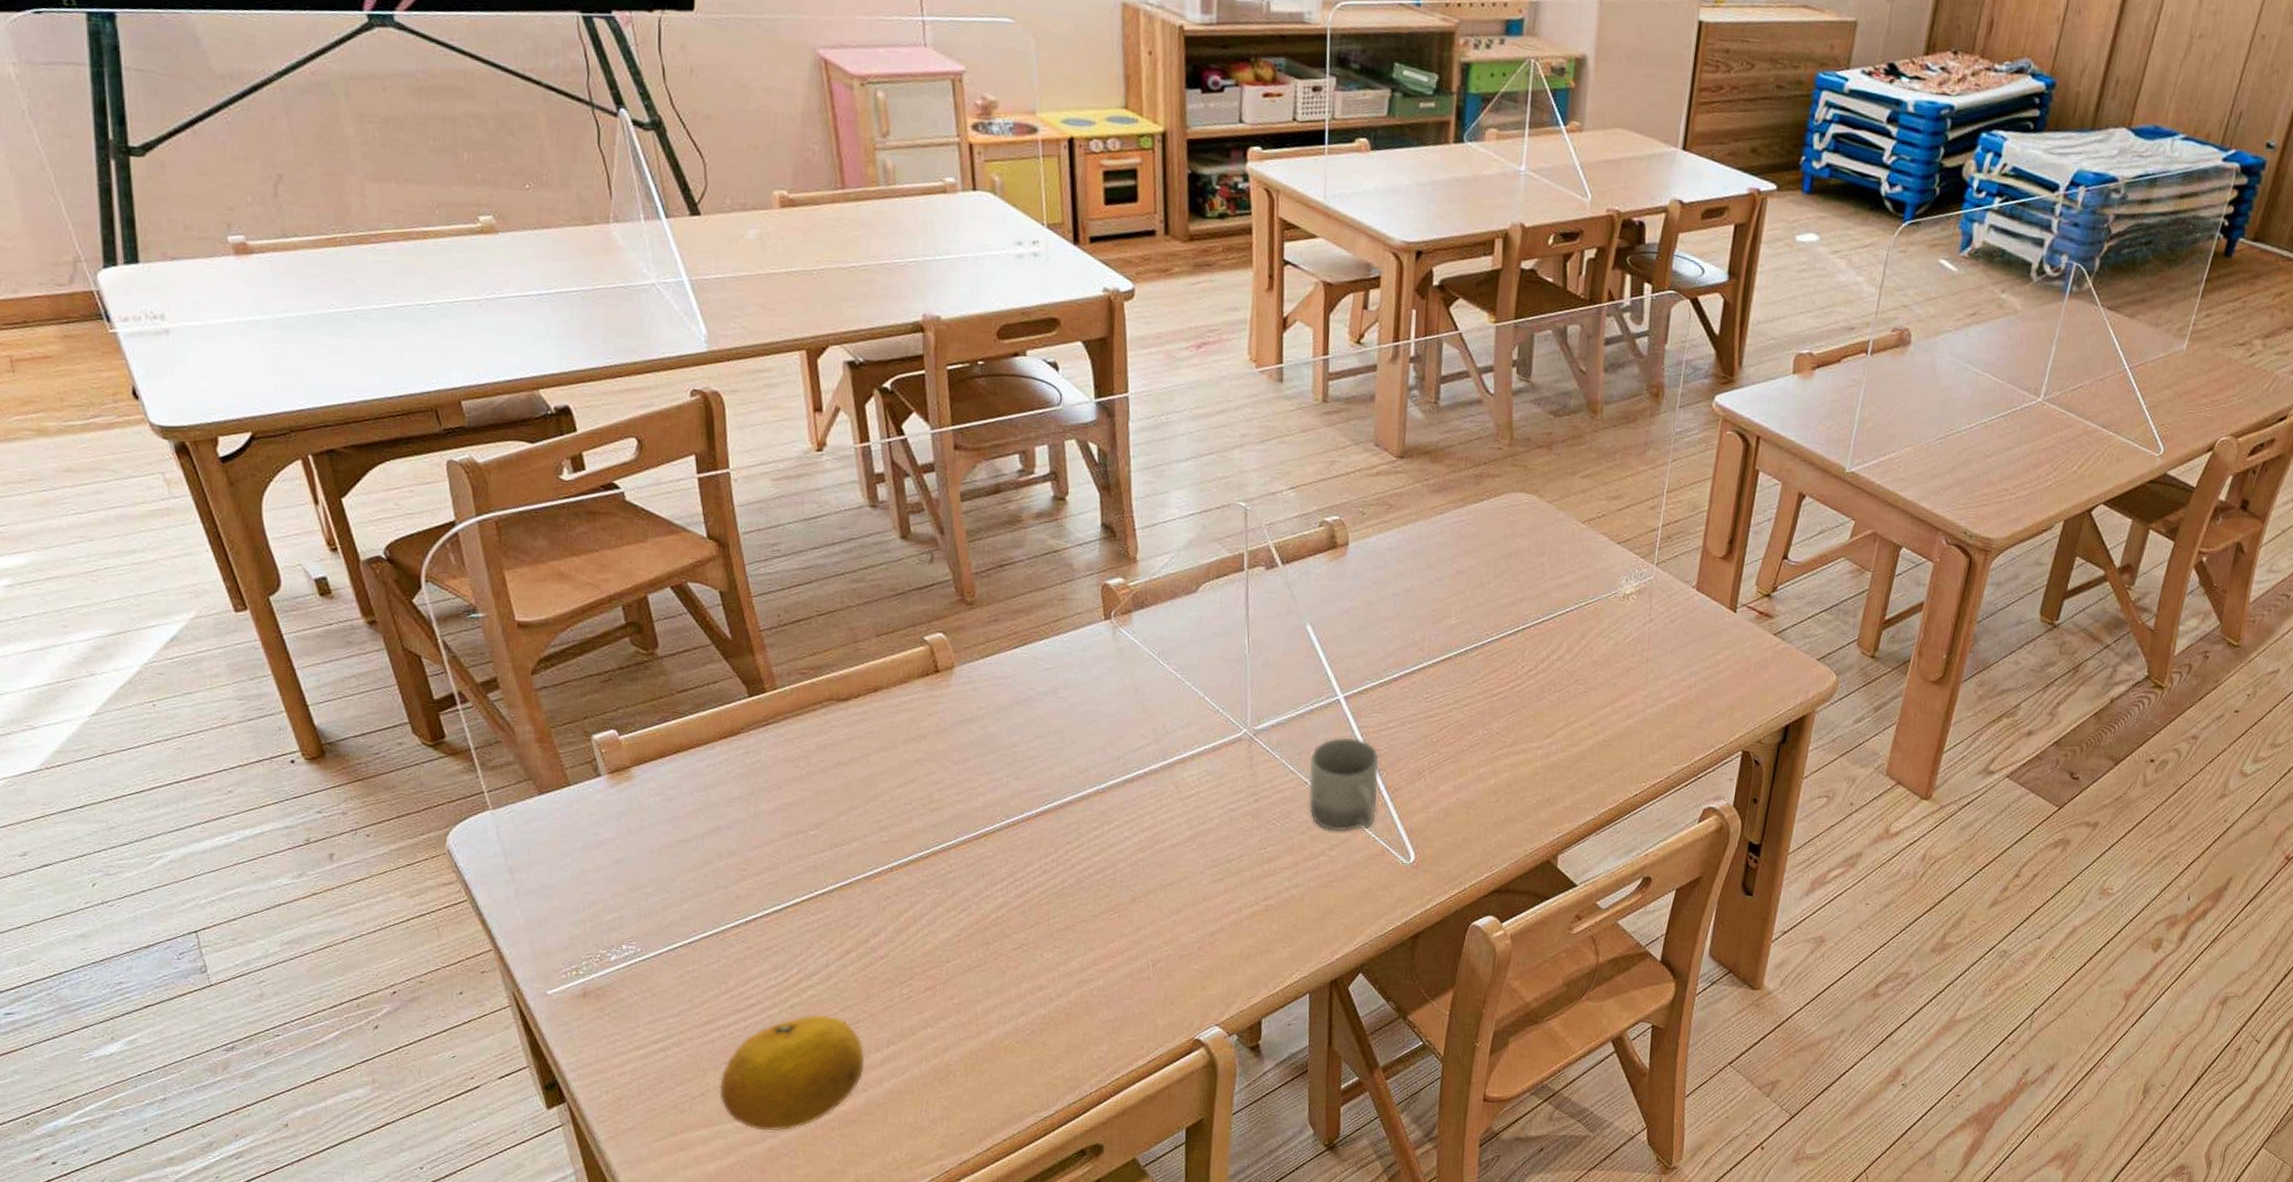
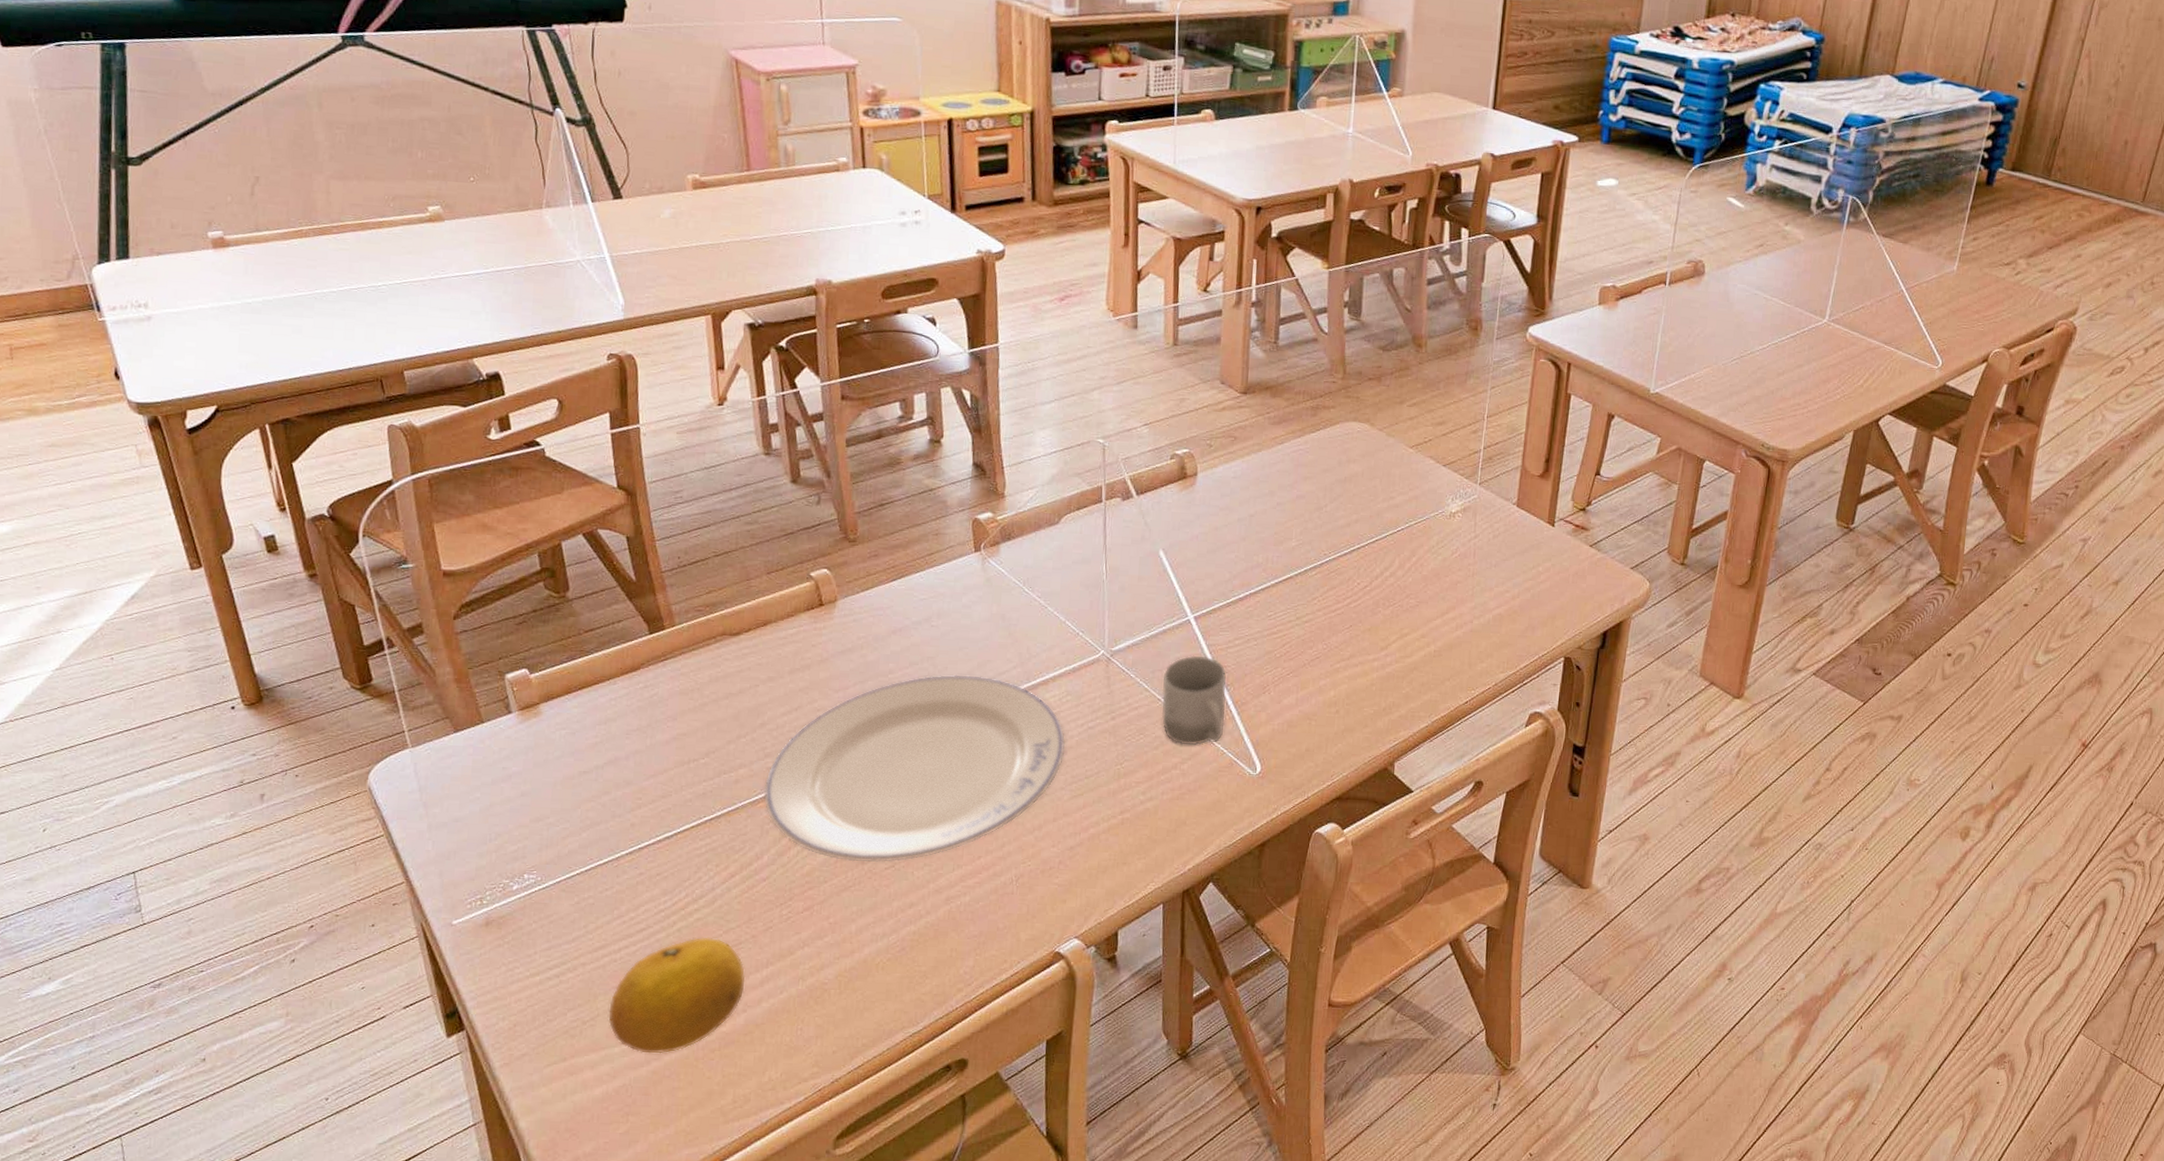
plate: none [879,749,1205,944] -> present [763,674,1066,863]

